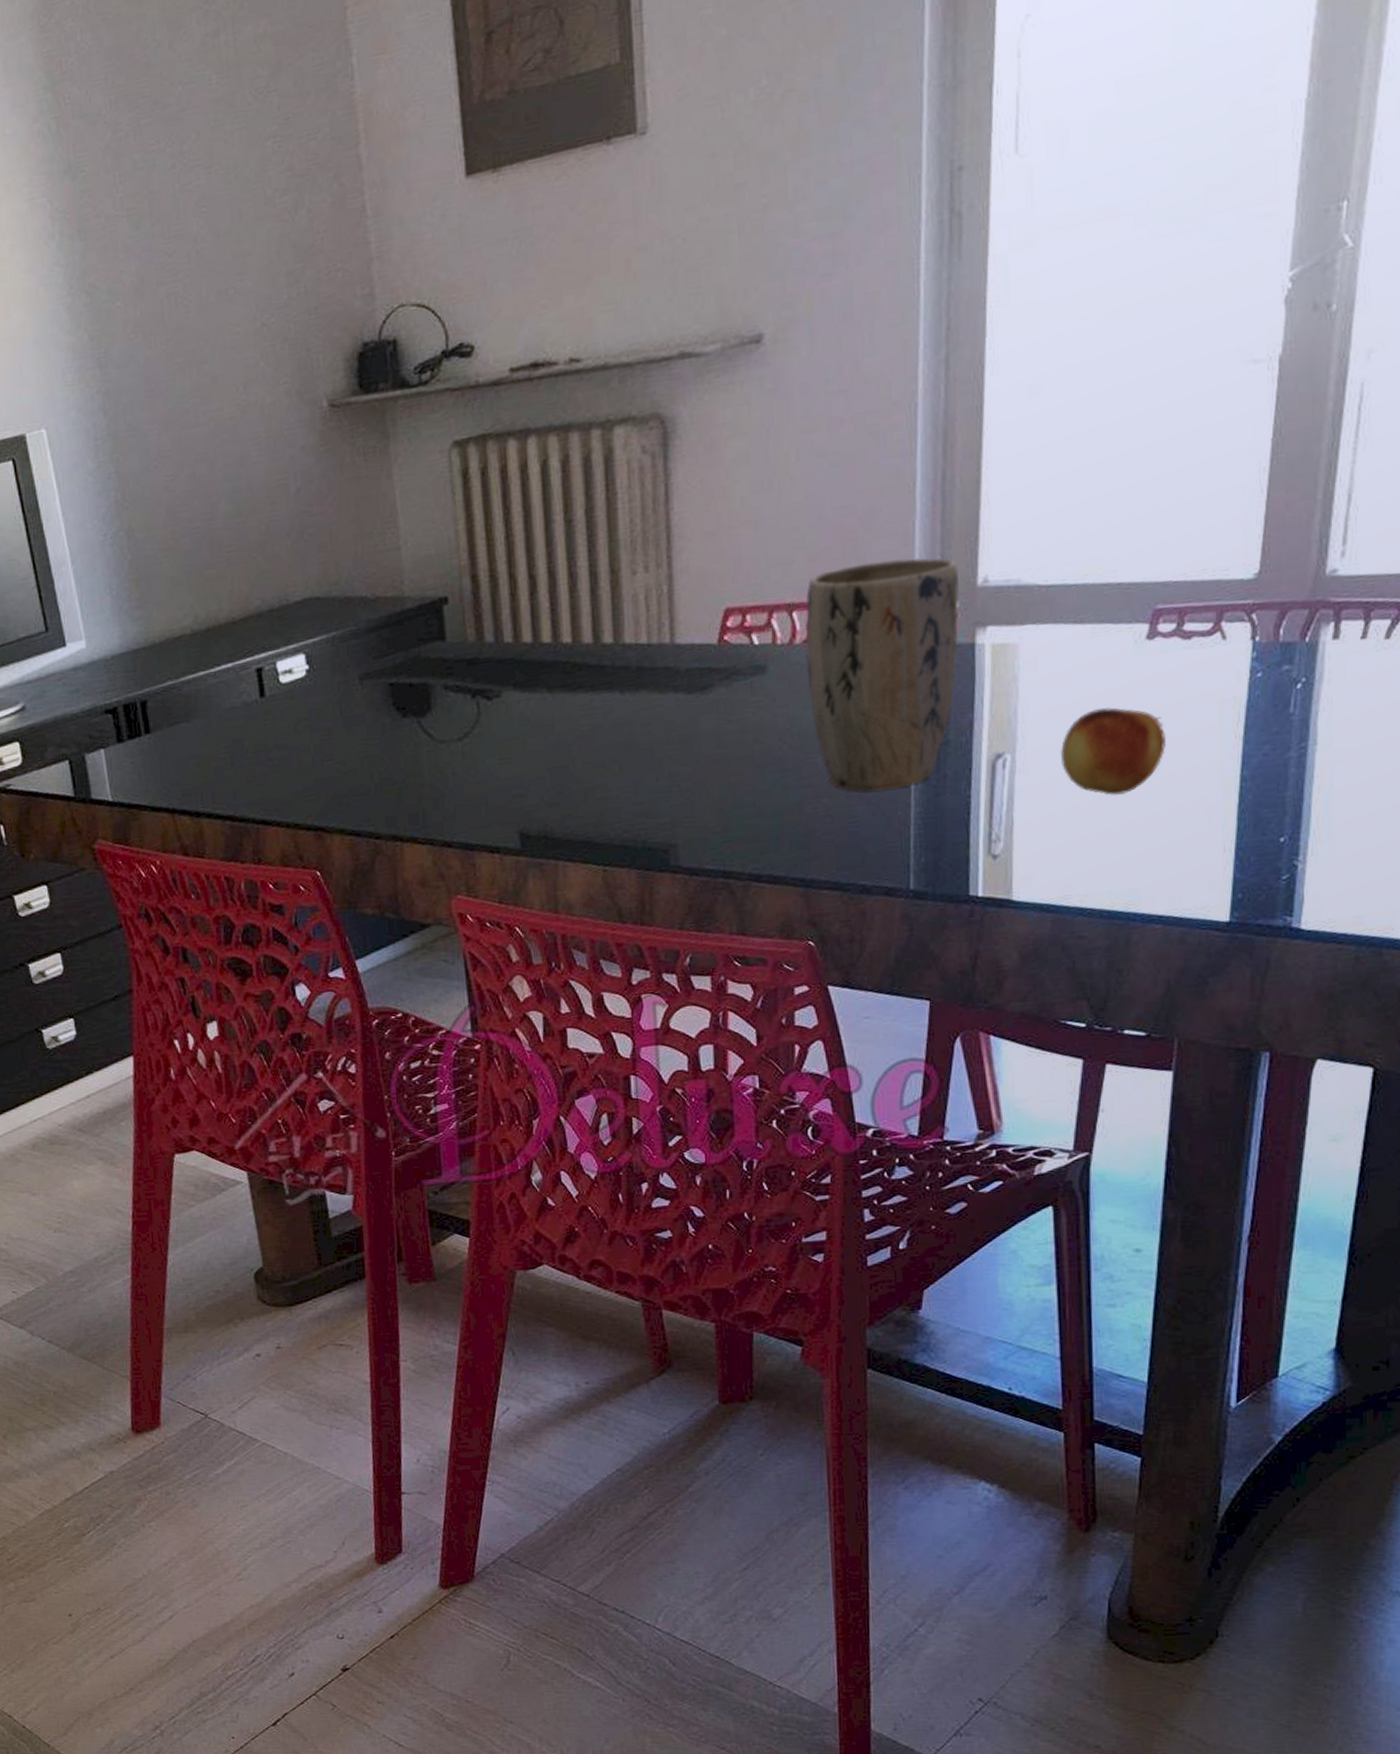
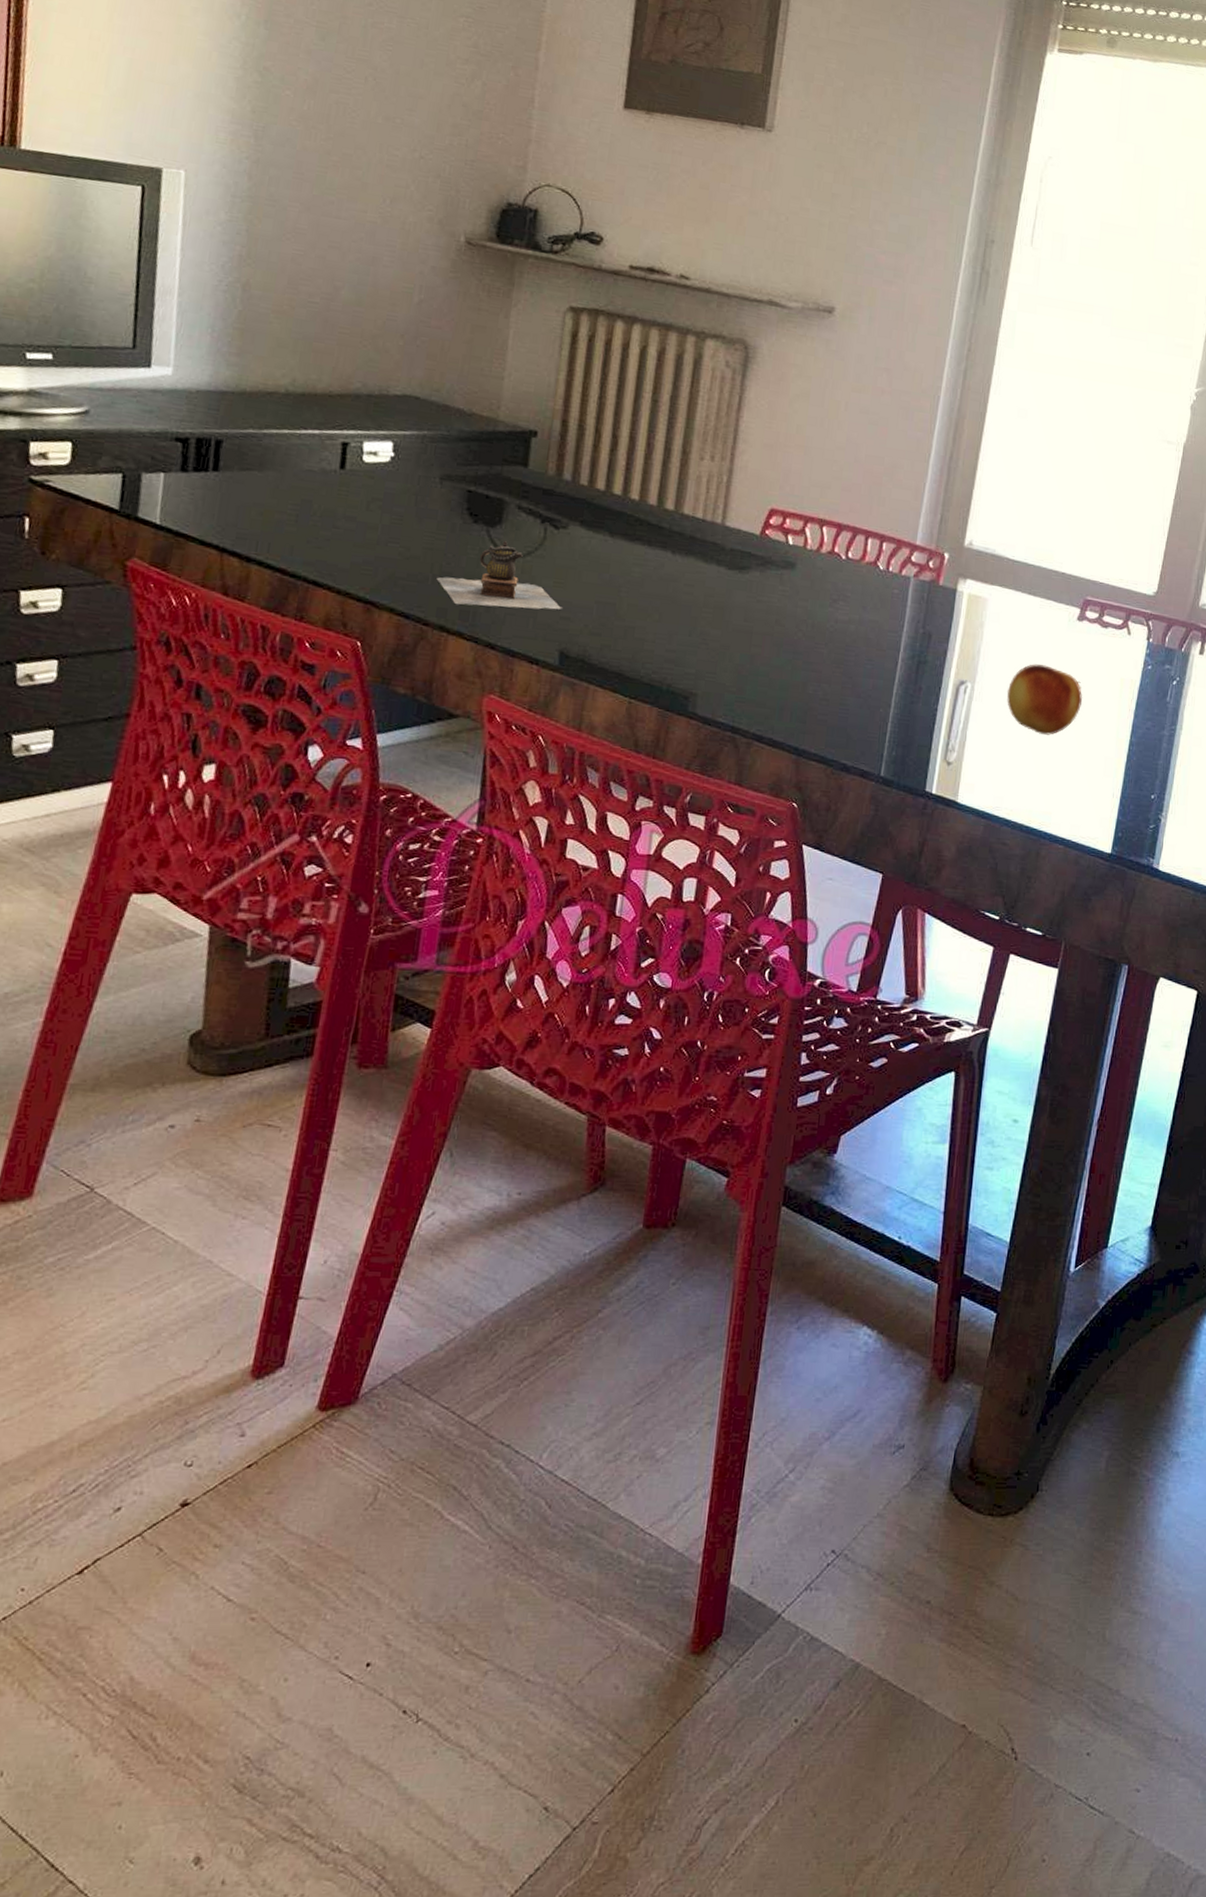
teapot: none [378,728,513,809] -> present [436,541,562,609]
plant pot: present [805,557,960,791] -> none [825,502,952,690]

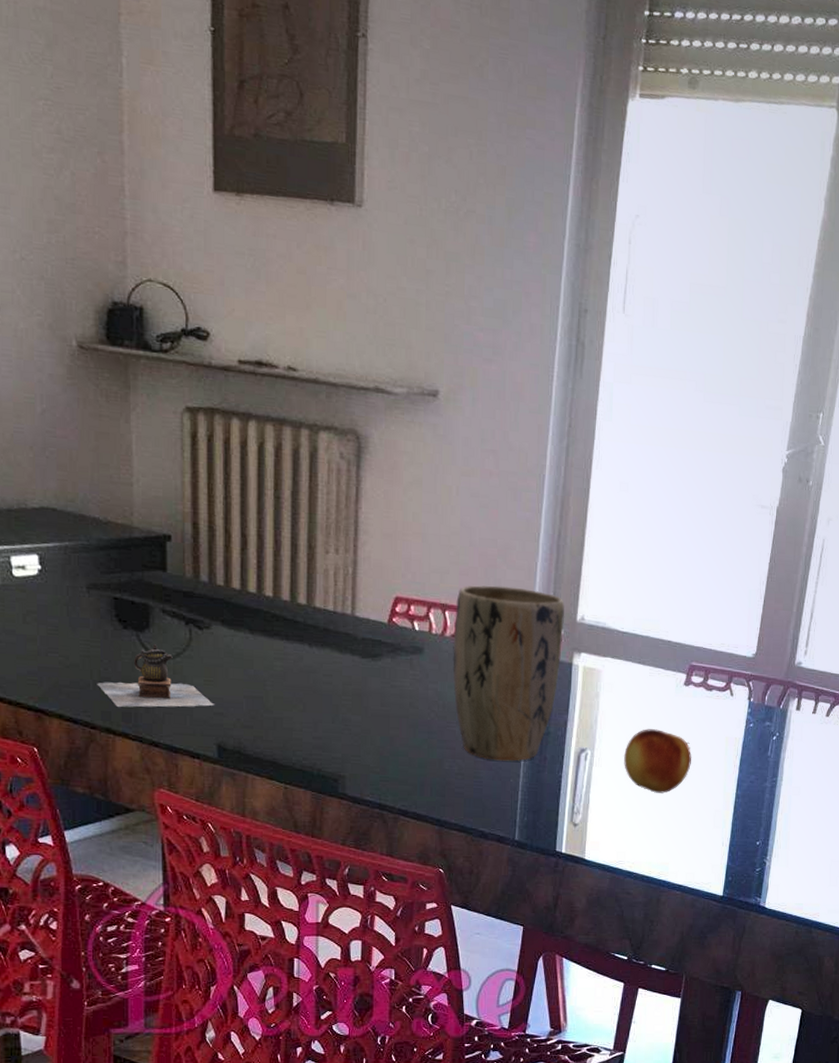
plant pot: none [825,502,952,690] -> present [452,585,564,761]

